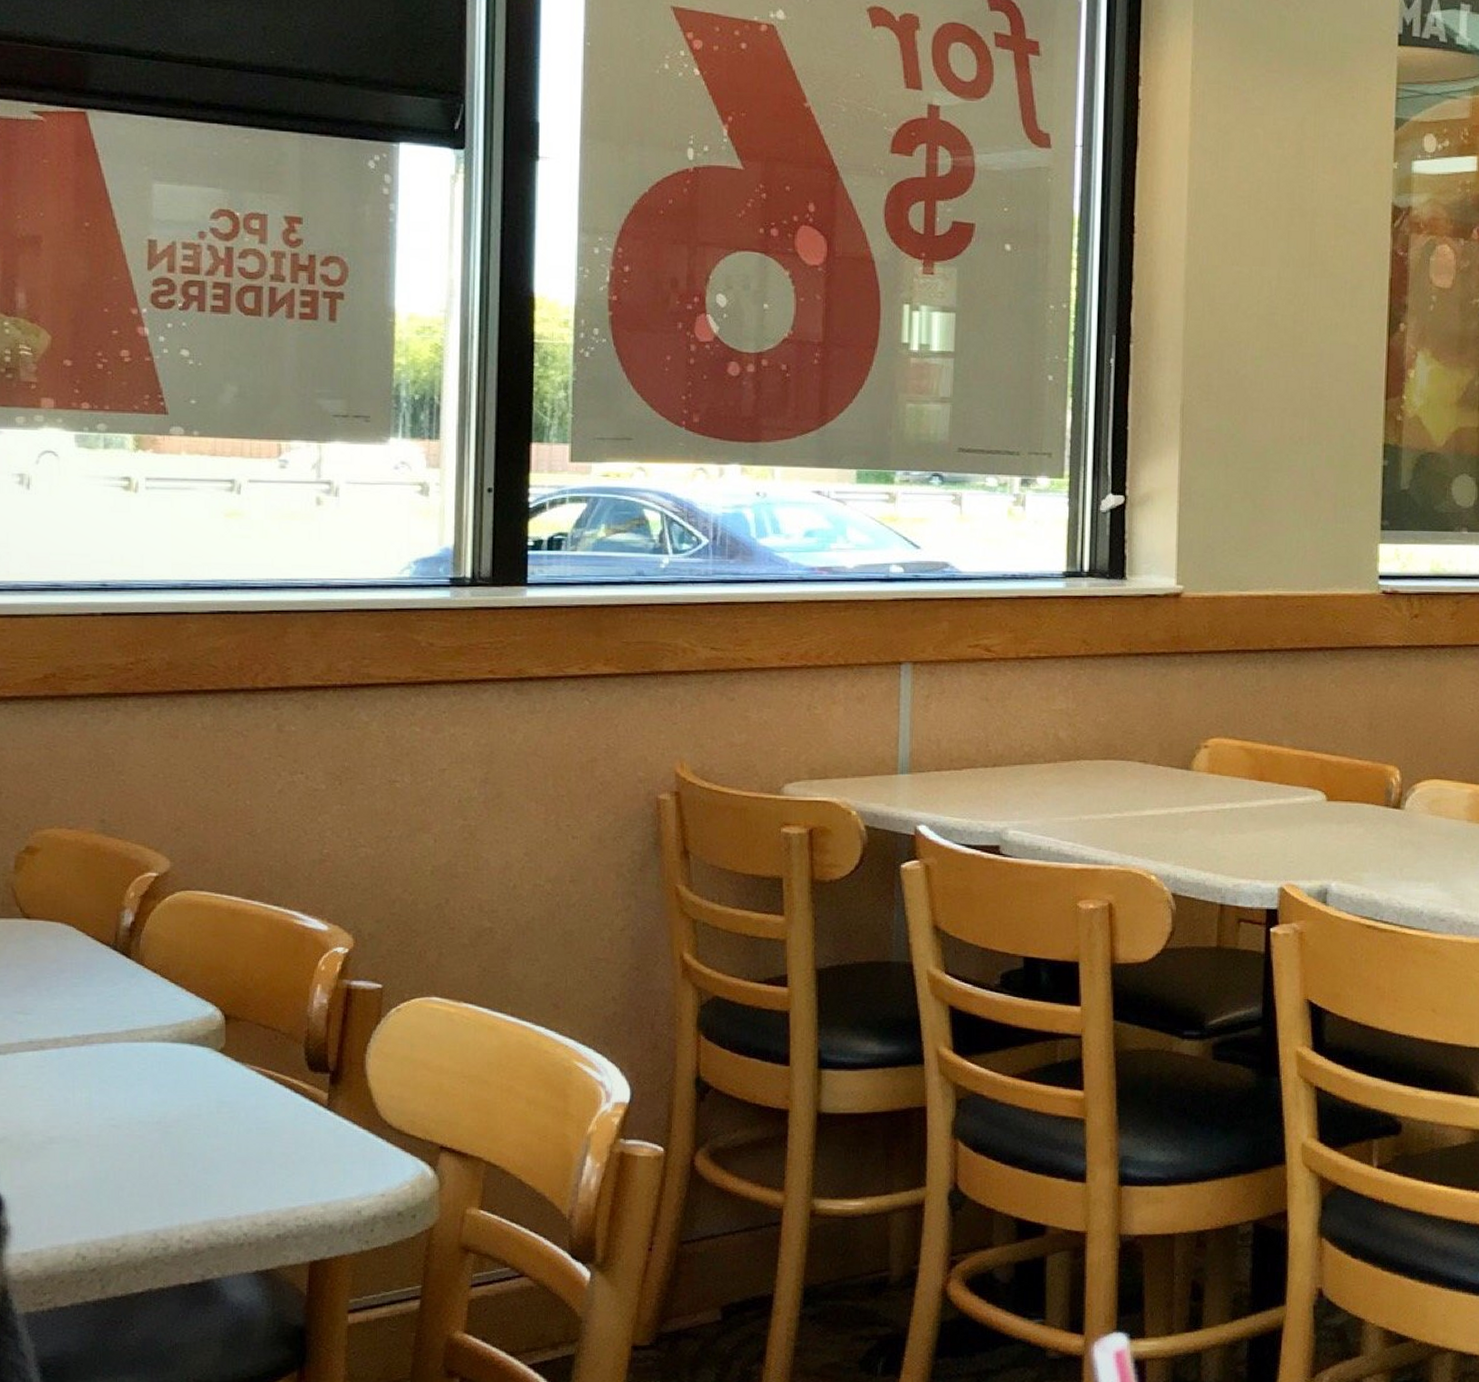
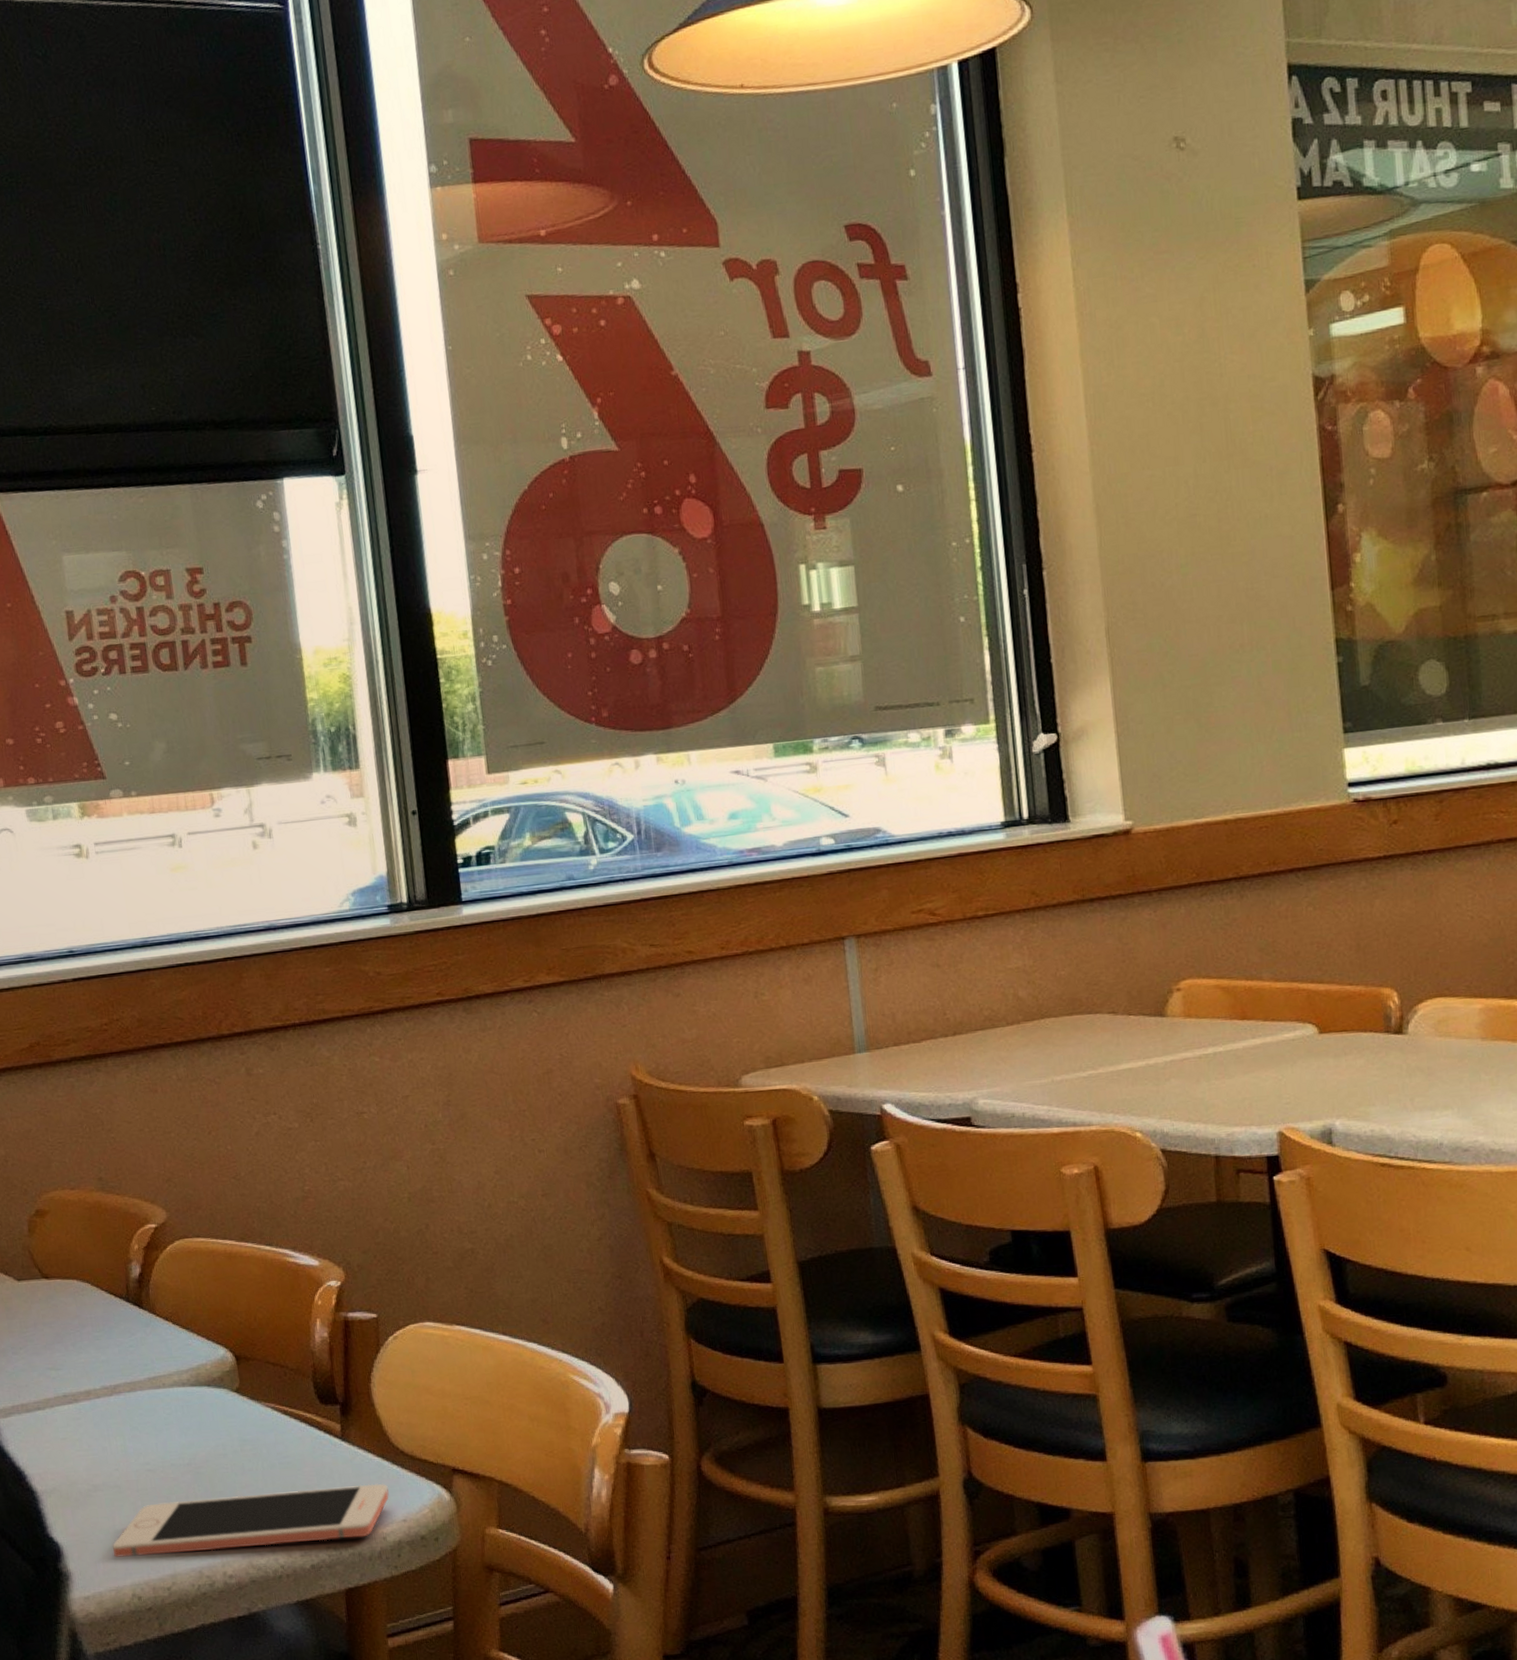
cell phone: none [61,1156,370,1214] -> present [113,1483,389,1557]

